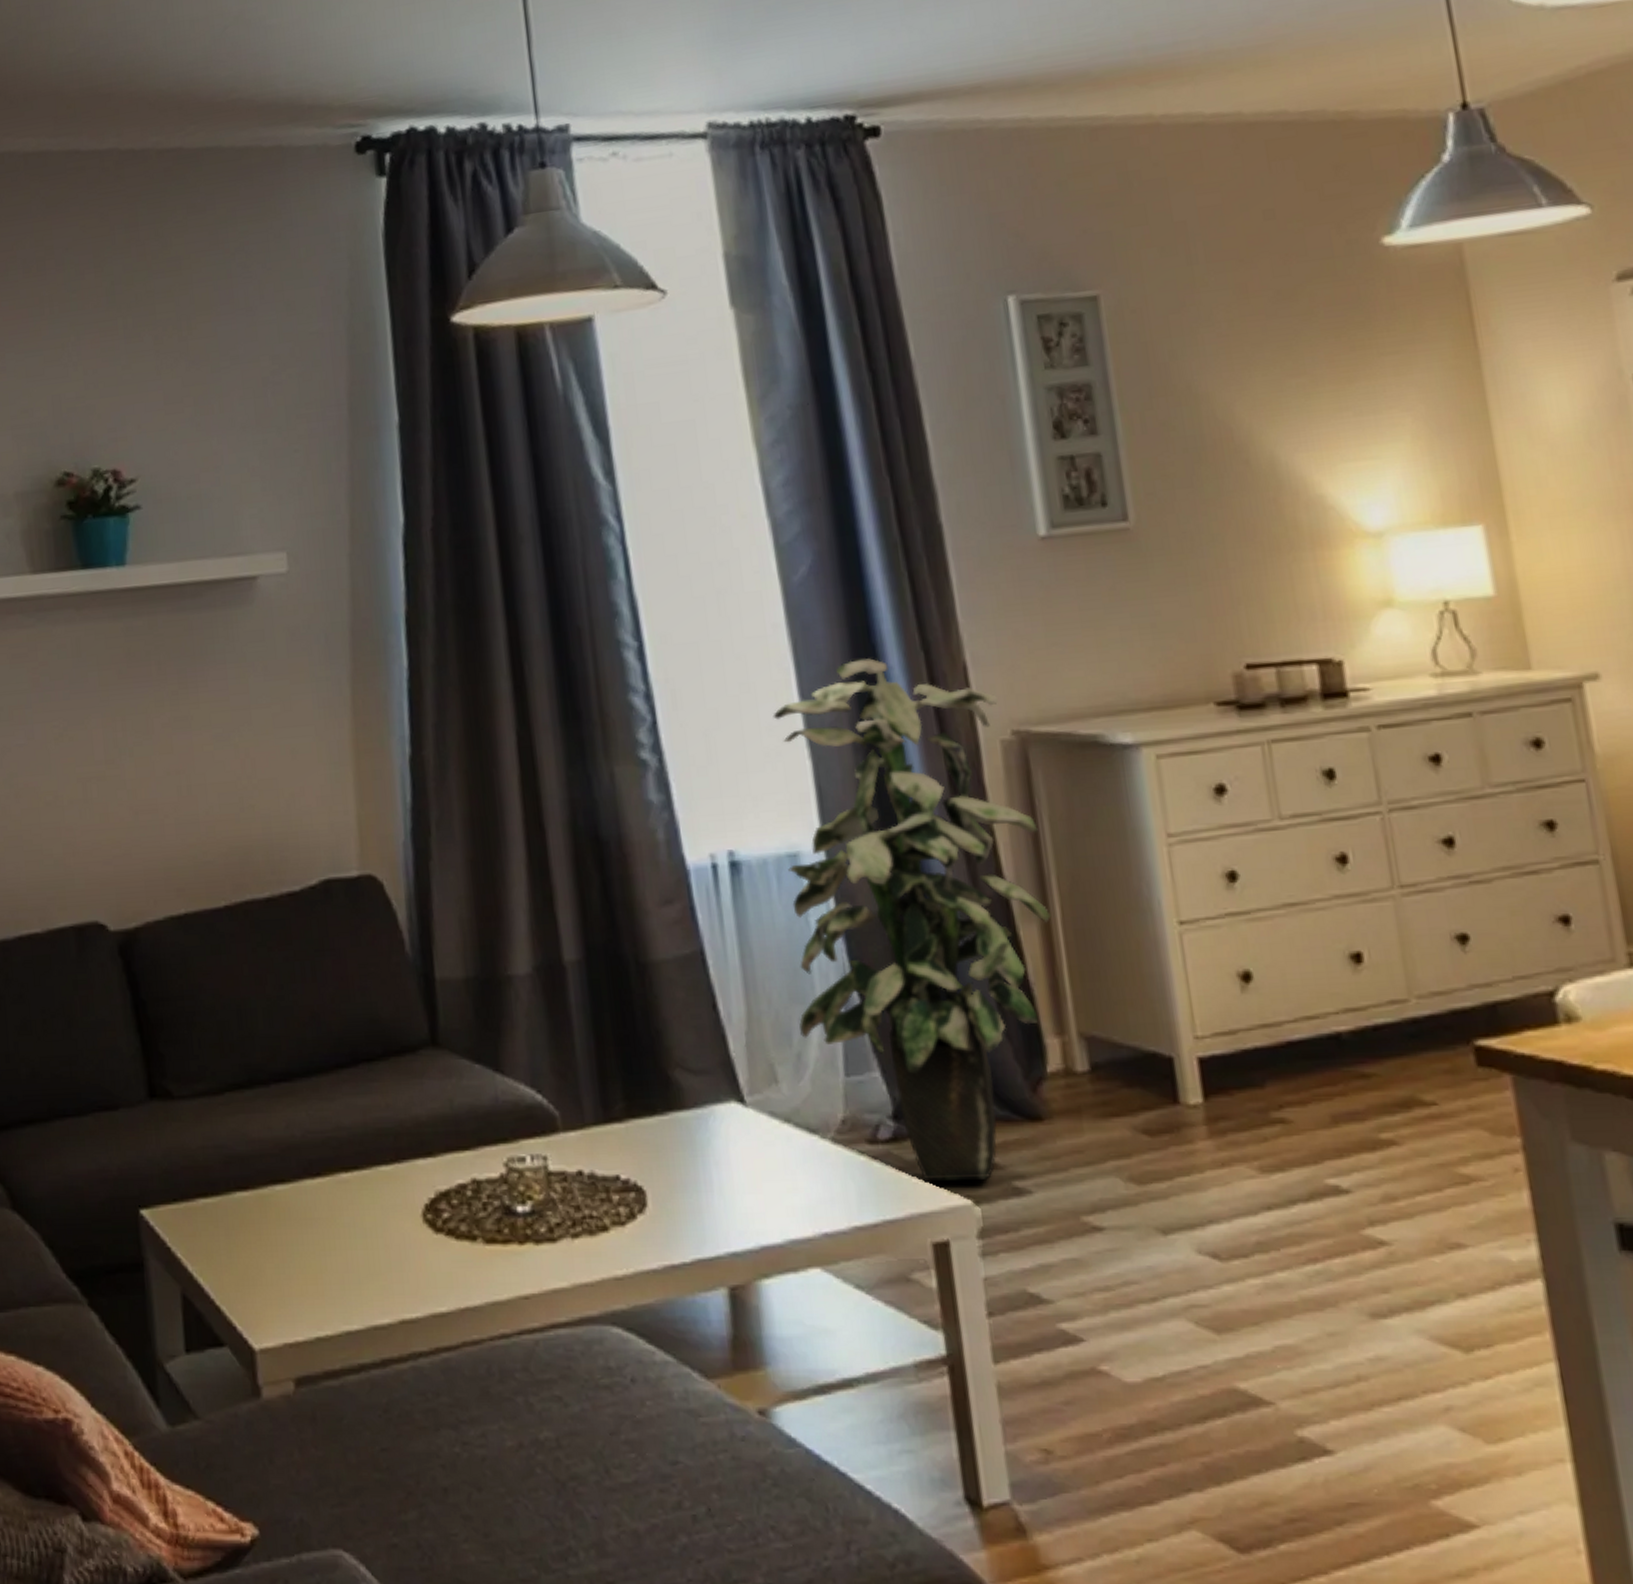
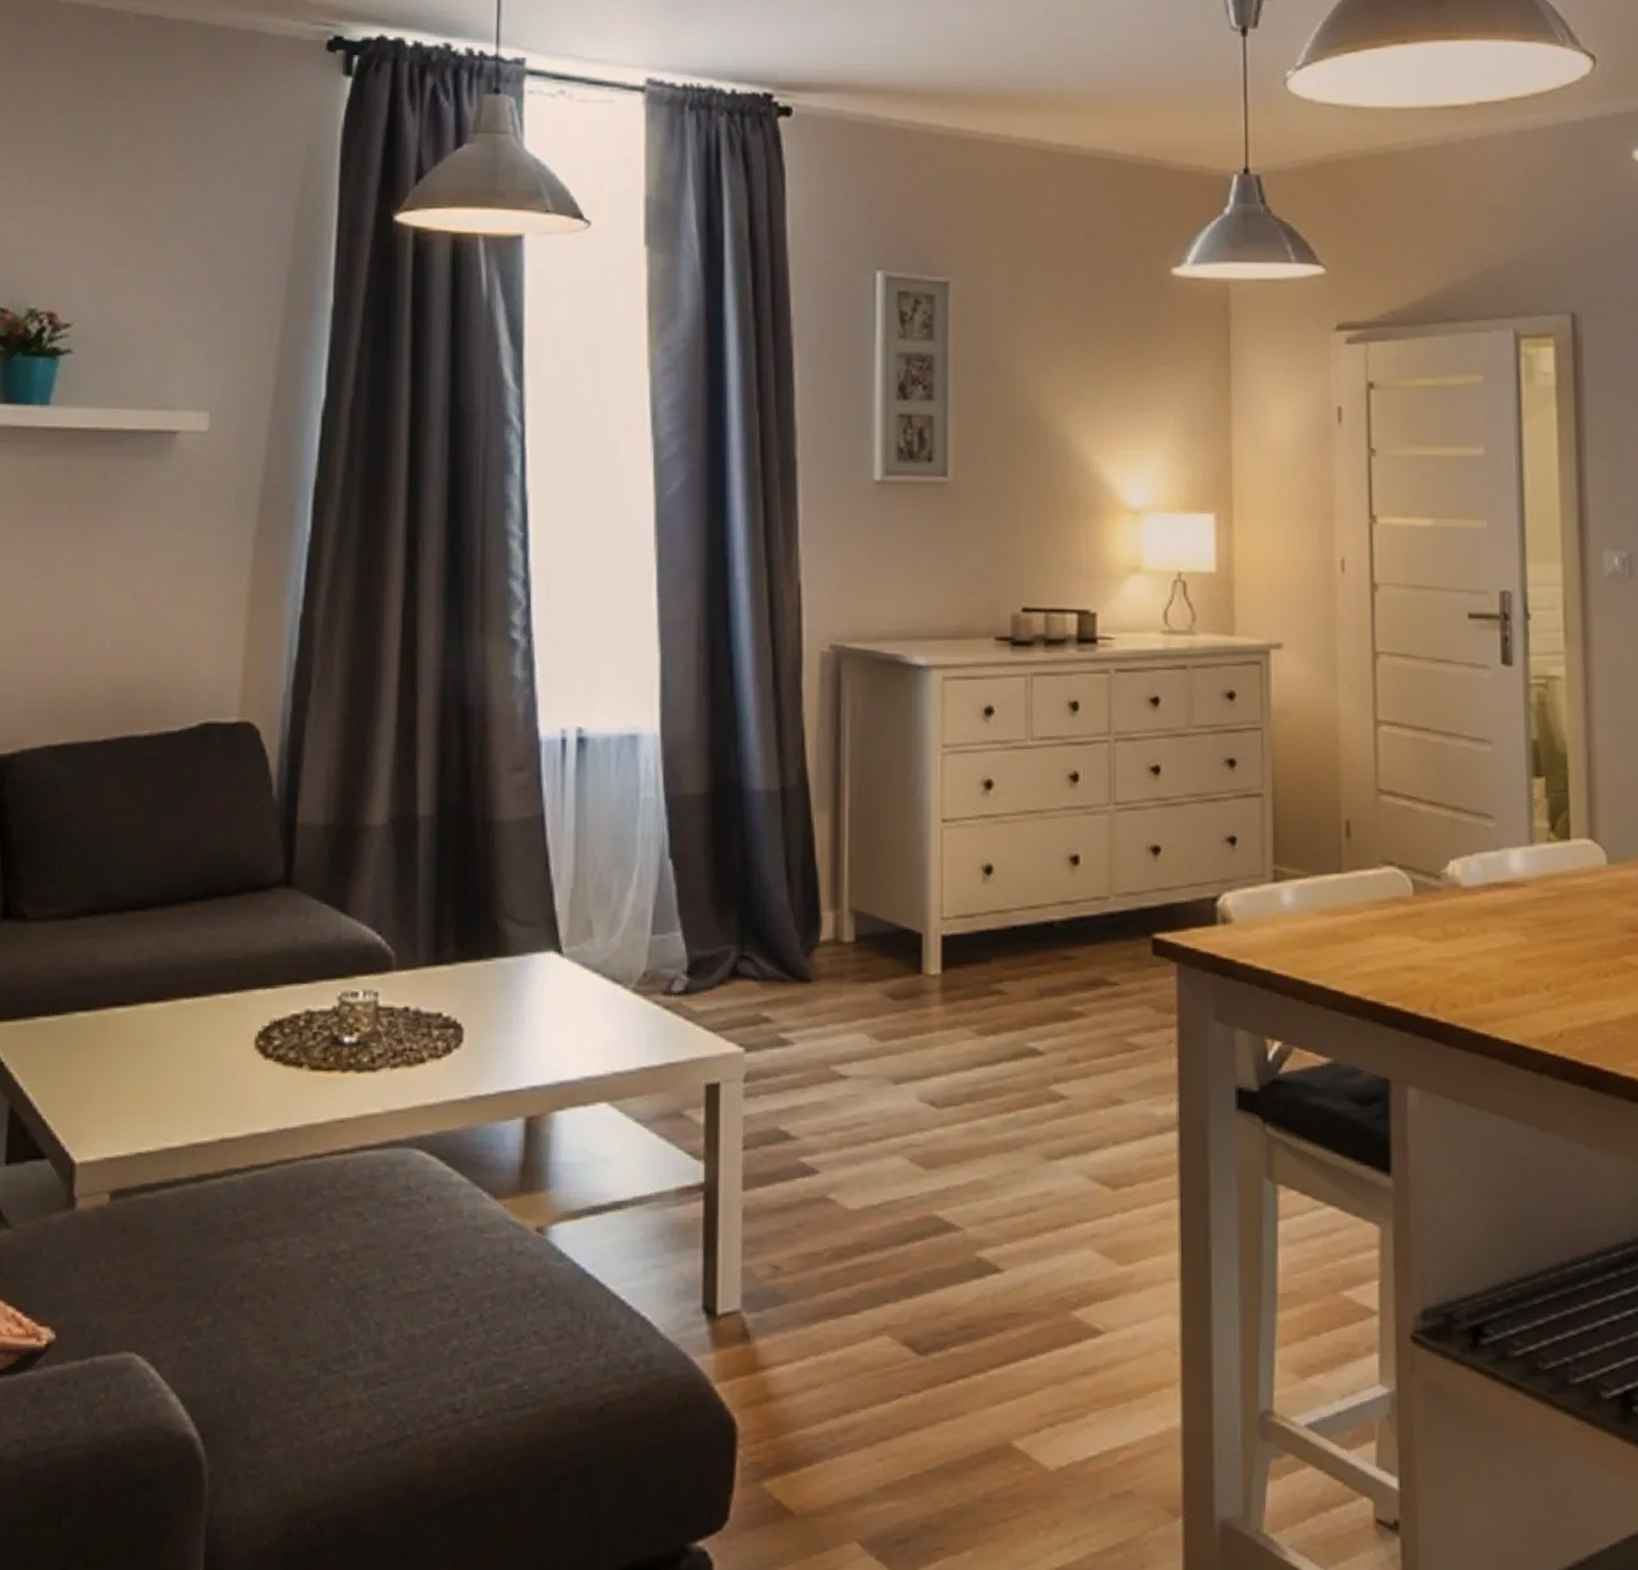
indoor plant: present [773,658,1052,1181] -> none [618,569,841,1030]

